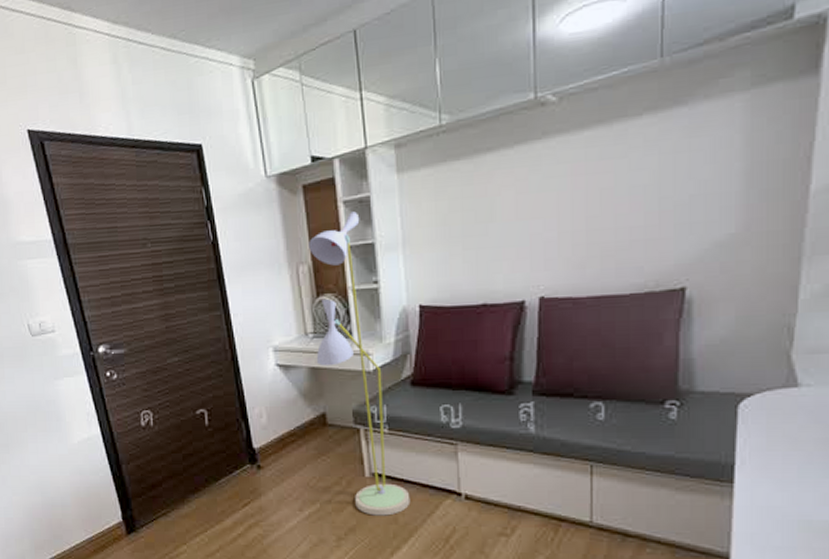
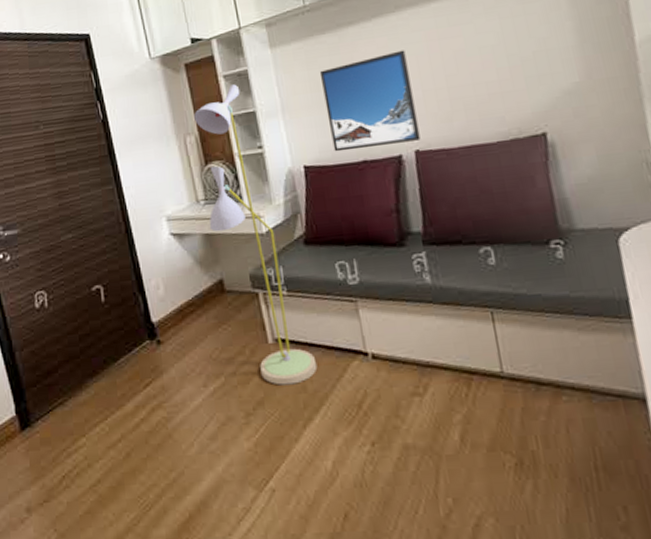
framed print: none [448,184,548,293] -> present [319,50,421,152]

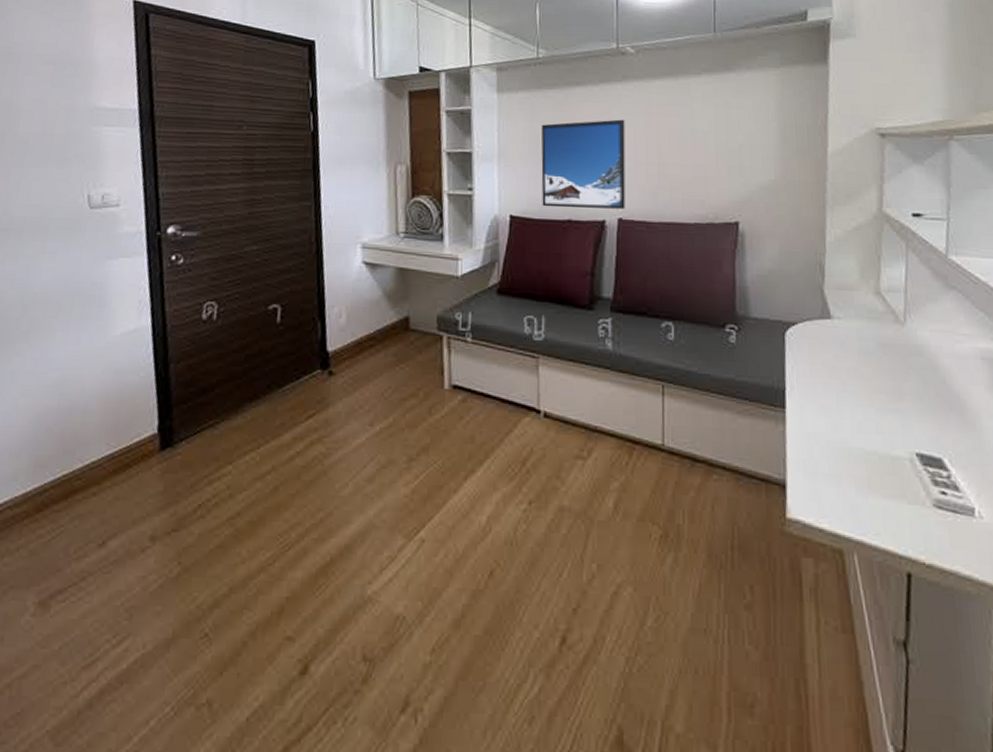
floor lamp: present [194,84,318,386] -> none [404,121,489,434]

